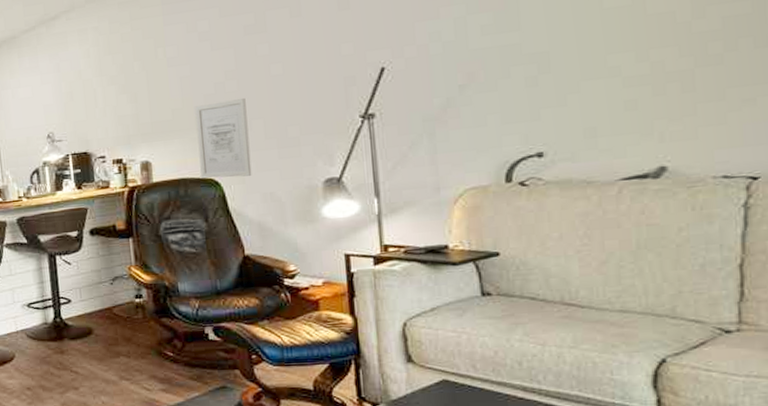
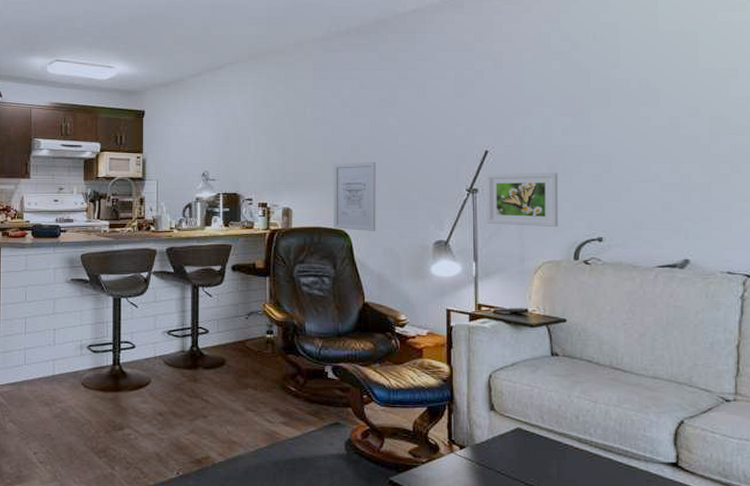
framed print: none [384,81,482,153] -> present [486,172,558,228]

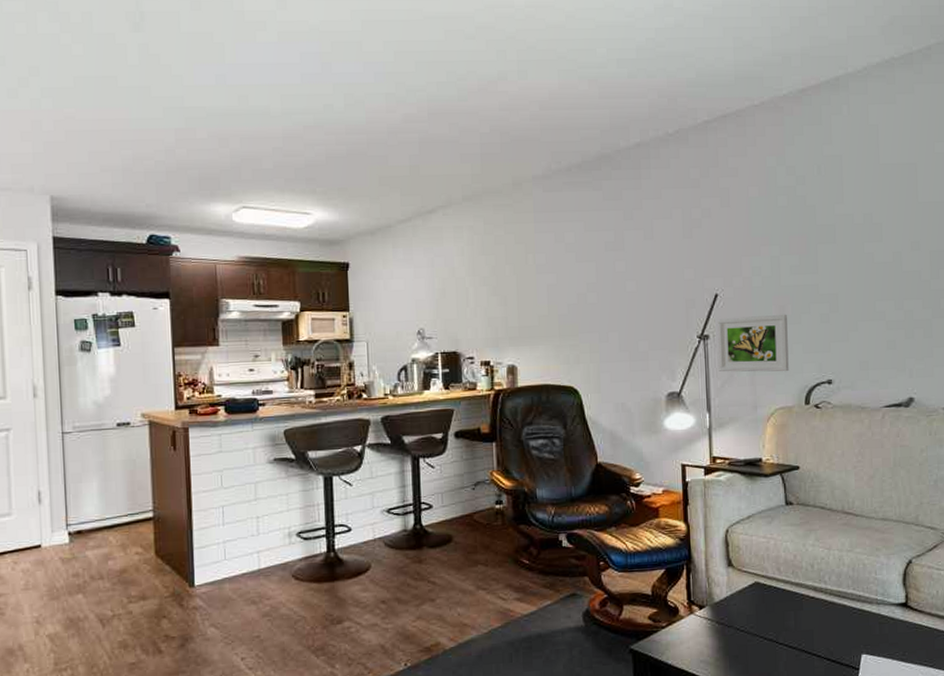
wall art: present [333,161,376,231] -> none [559,310,607,387]

